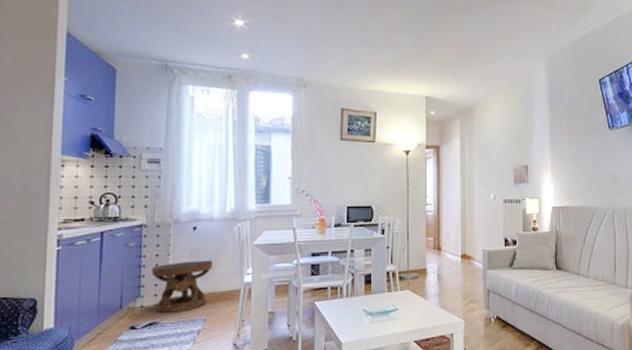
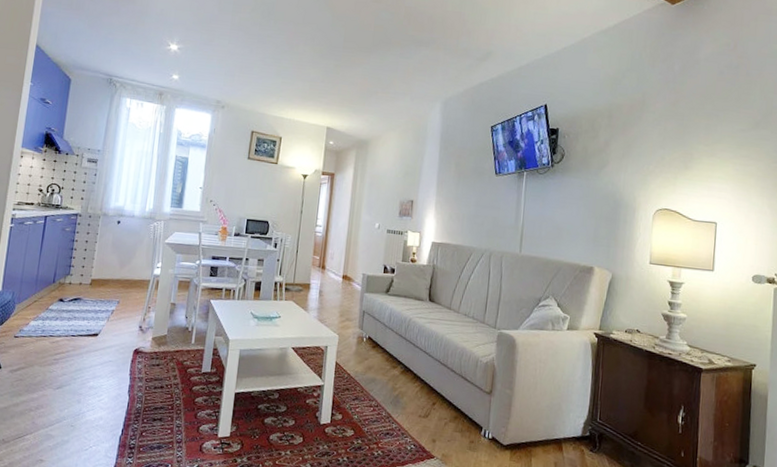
side table: present [152,260,214,313] -> none [80,249,131,292]

